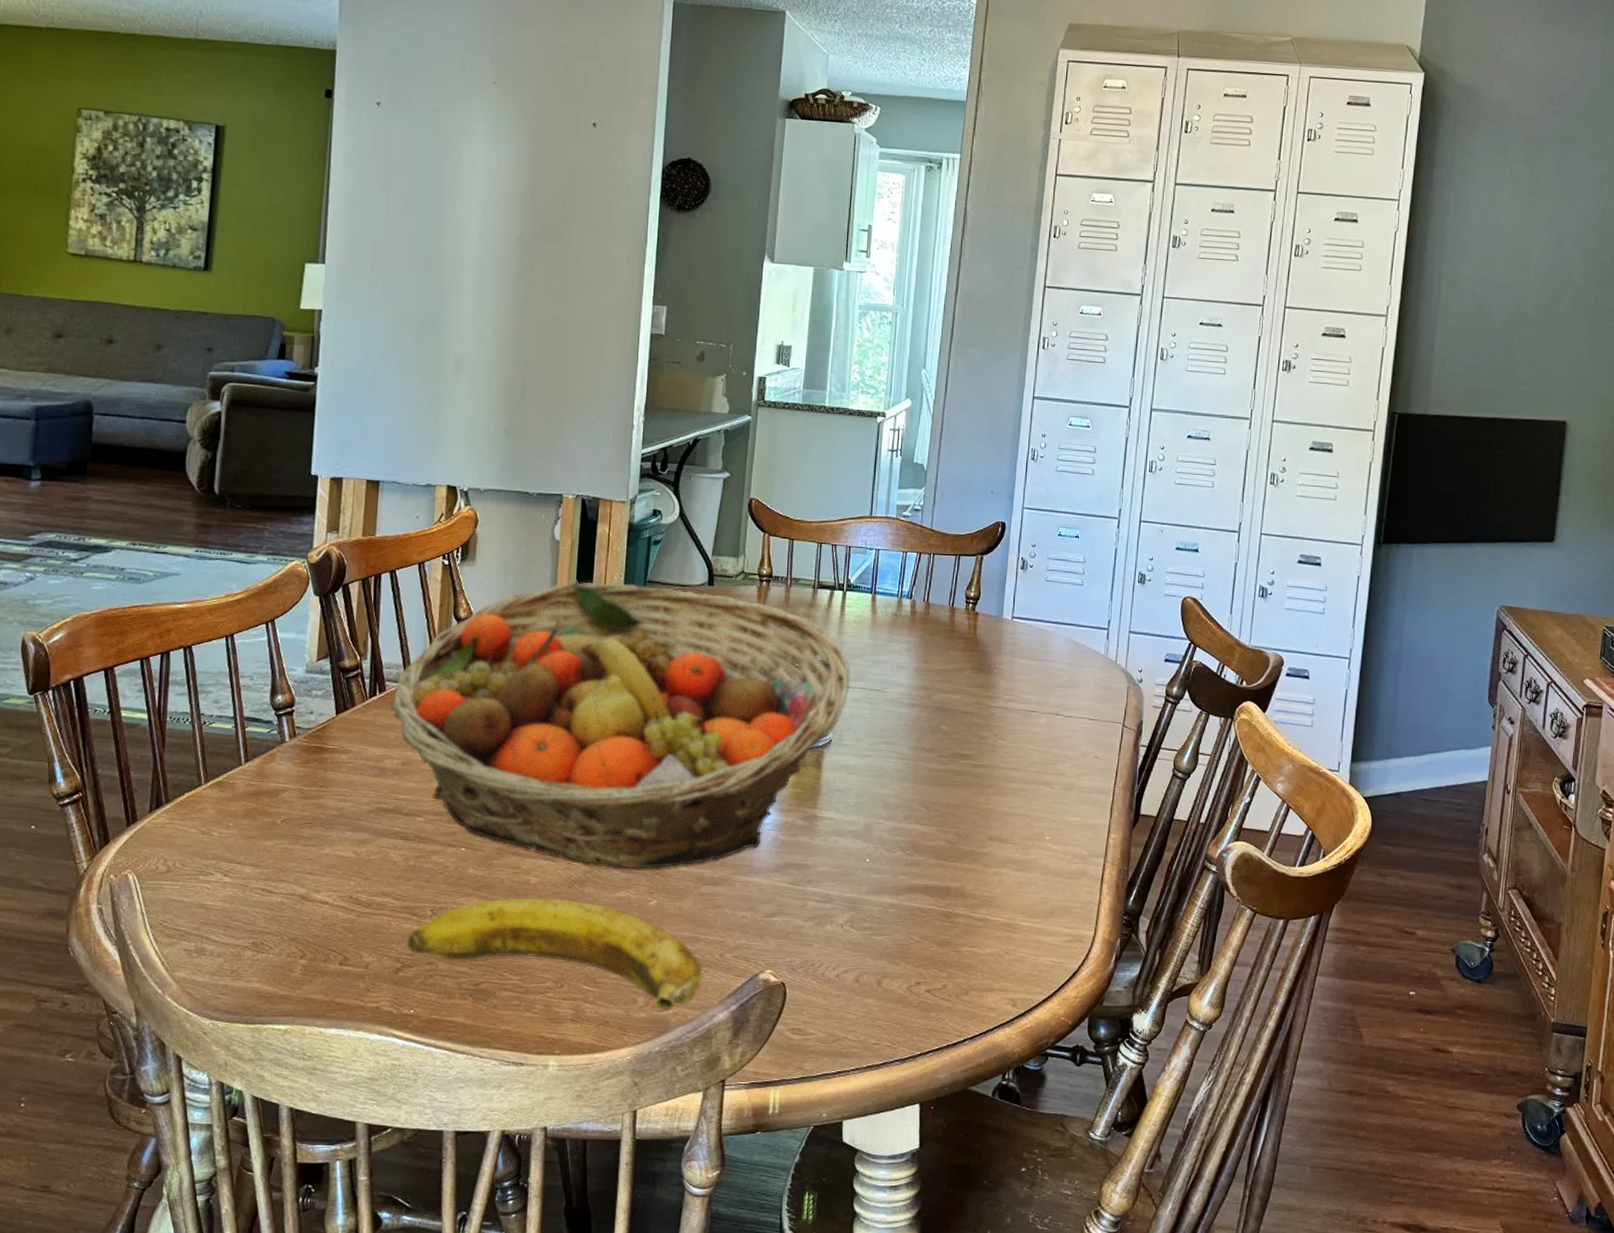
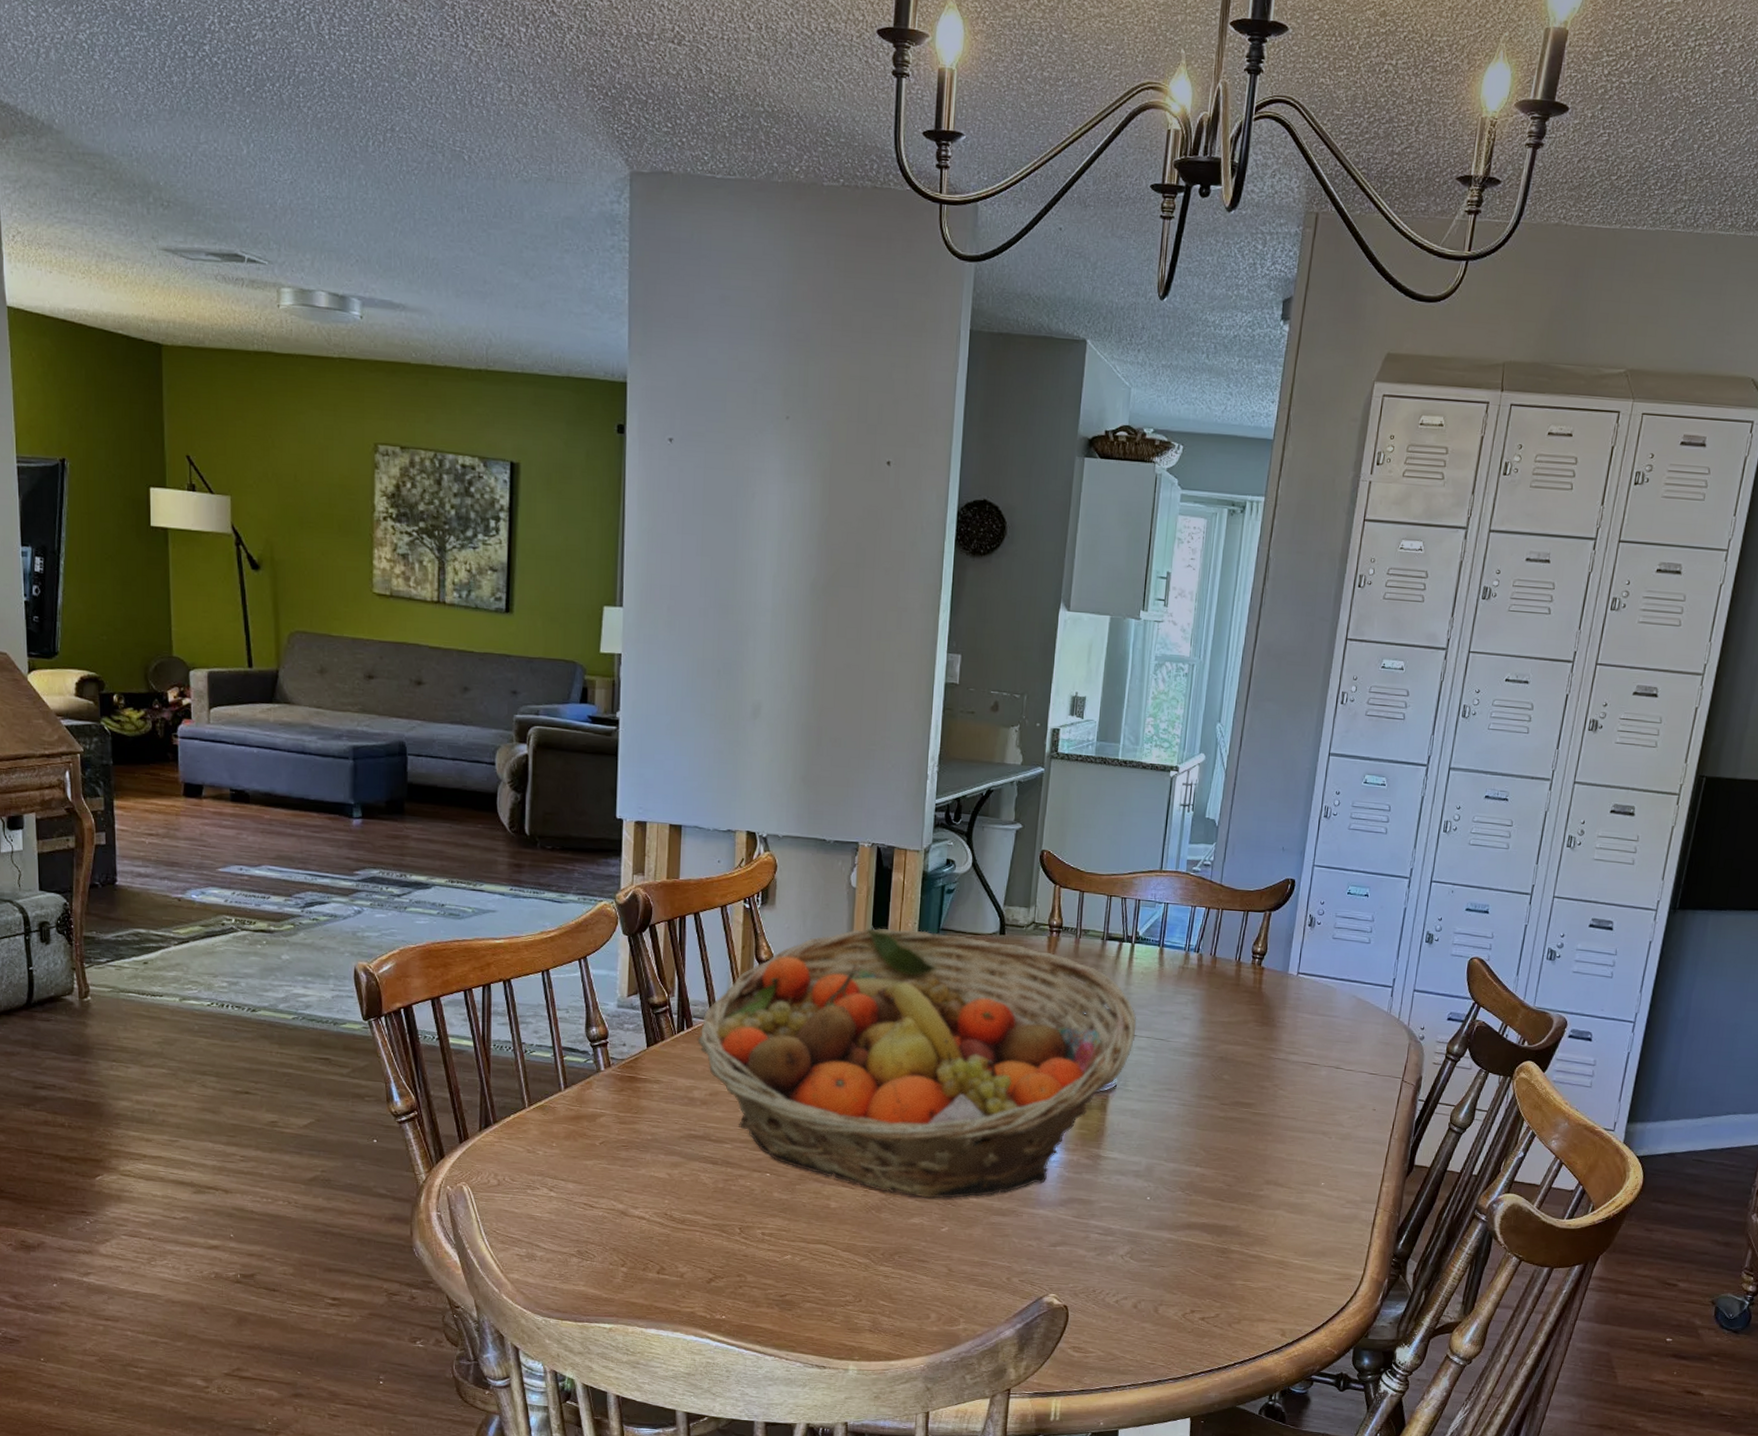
banana: present [407,898,703,1010] -> none [718,1220,991,1326]

